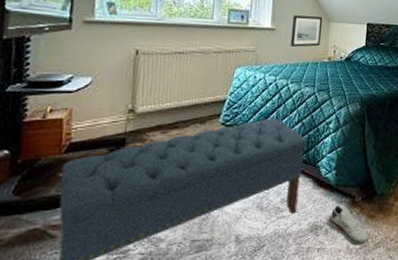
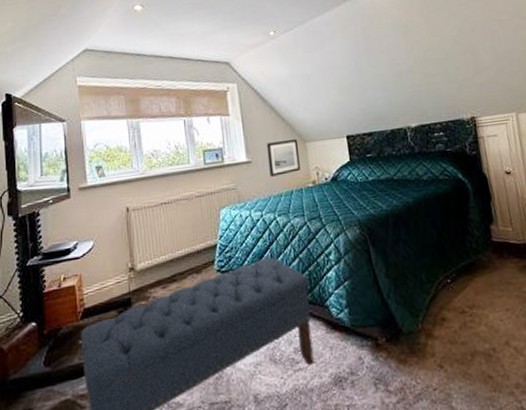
shoe: present [328,206,370,246] -> none [351,351,407,399]

